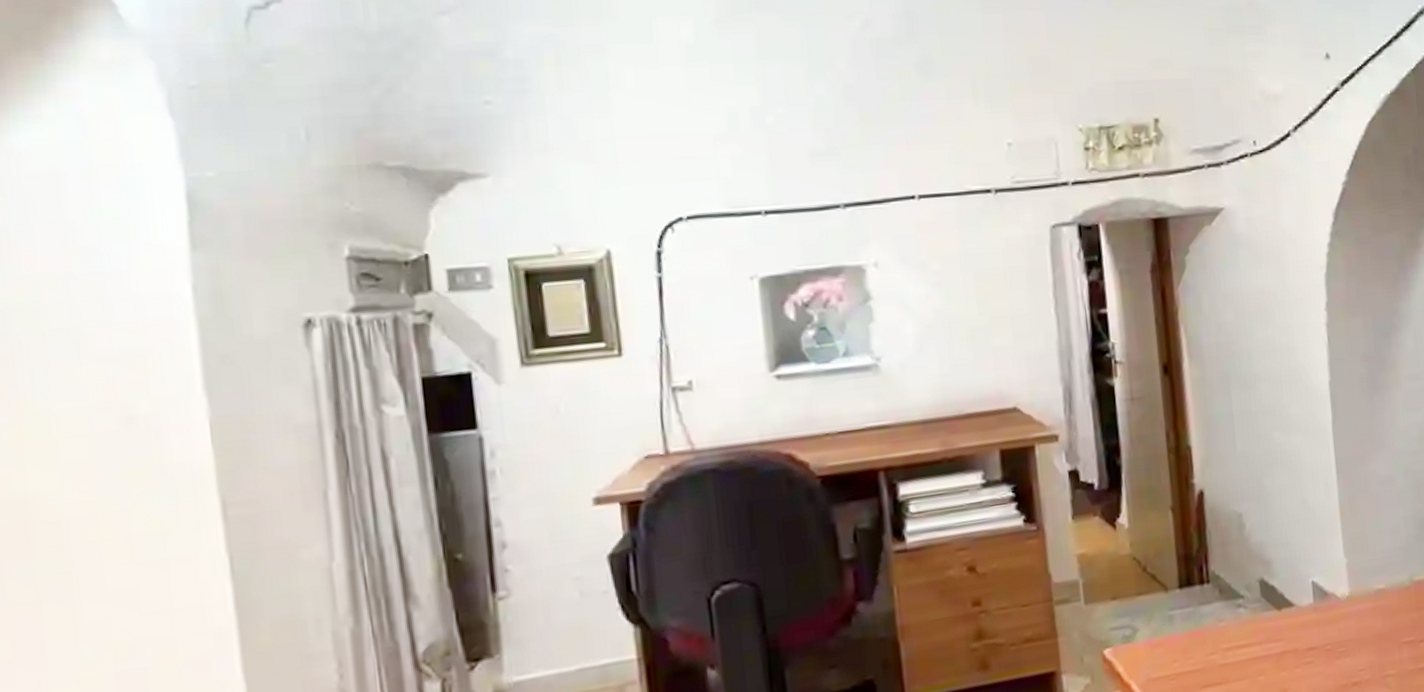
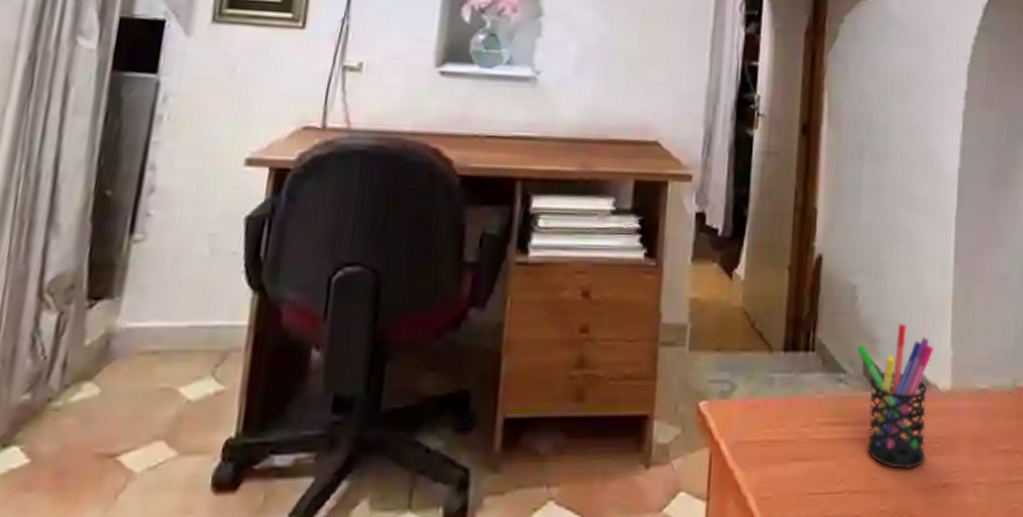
pen holder: none [1251,541,1333,677] -> present [856,324,934,470]

